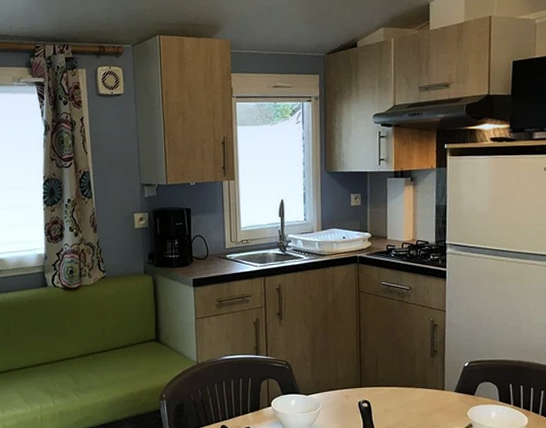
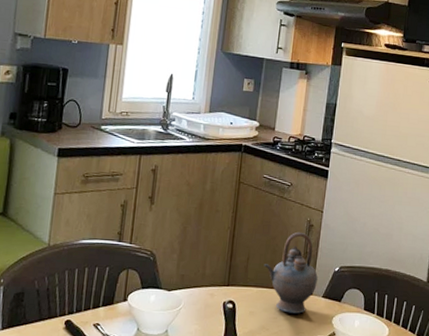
teapot: none [392,332,448,409] -> present [263,232,318,314]

